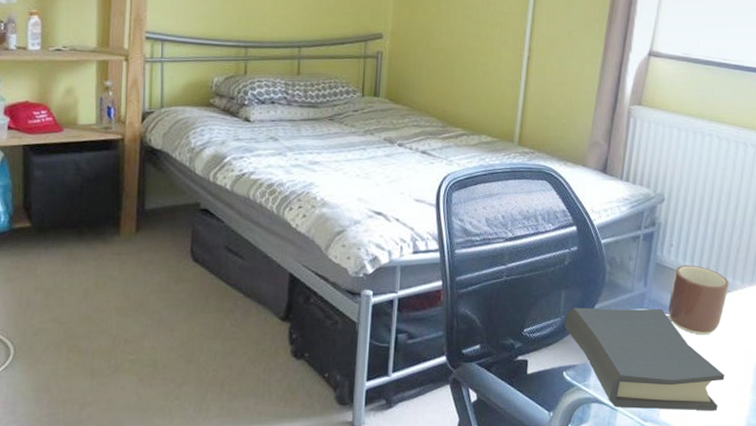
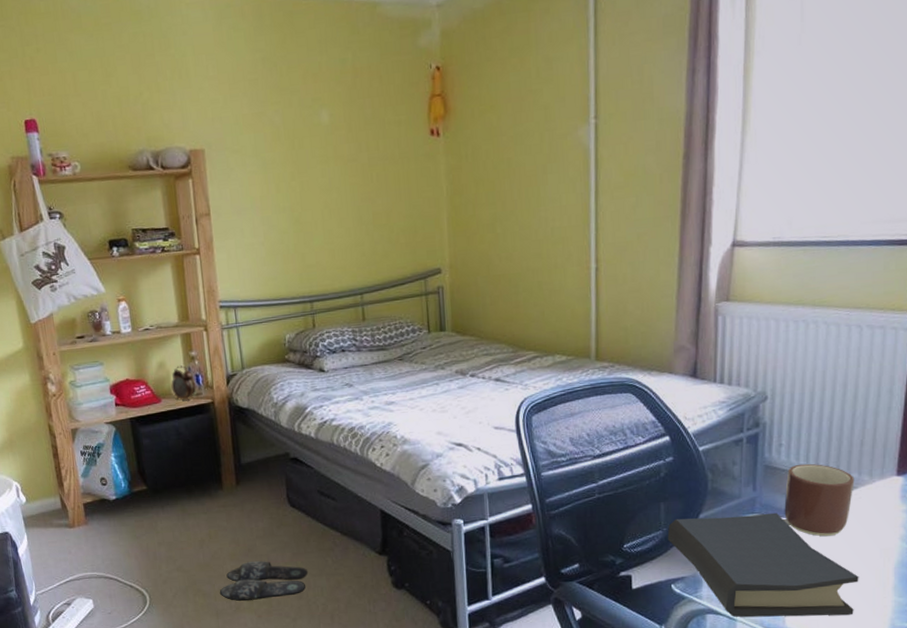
alarm clock: none [77,94,106,134] -> present [171,365,196,401]
slippers: none [99,318,203,361] -> present [220,561,309,601]

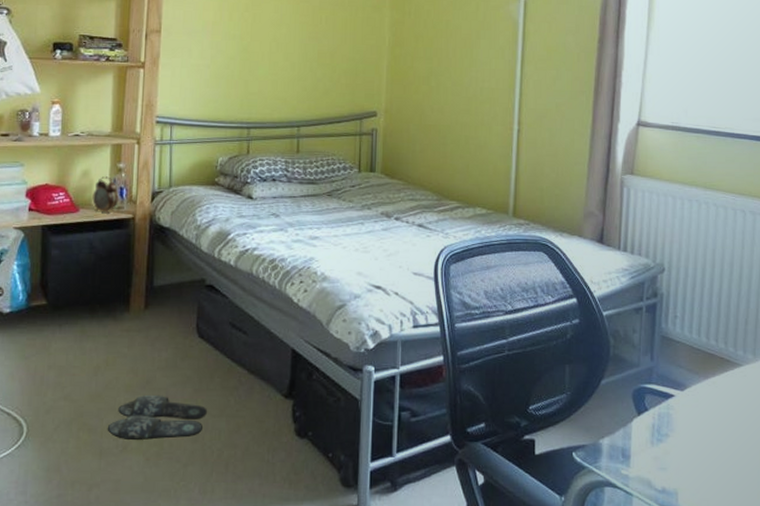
hardback book: present [667,512,859,617] -> none [570,382,745,497]
mug: present [784,463,855,537] -> none [678,337,740,413]

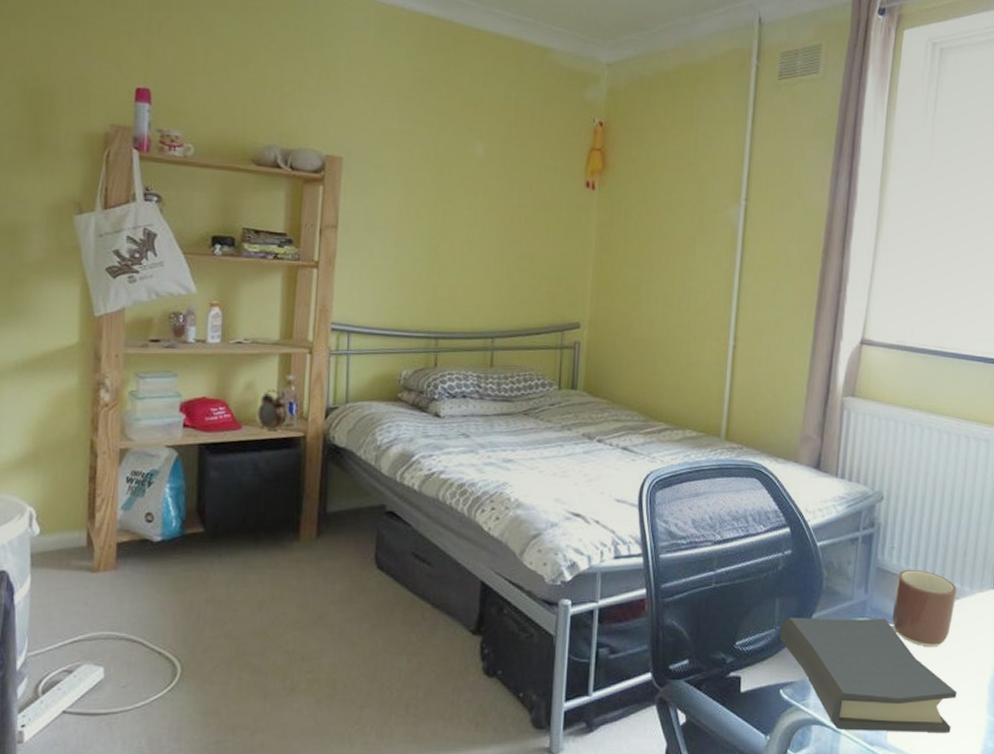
slippers: present [108,395,208,440] -> none [274,632,387,680]
hardback book: none [570,382,745,497] -> present [779,617,957,733]
mug: none [678,337,740,413] -> present [892,569,957,647]

